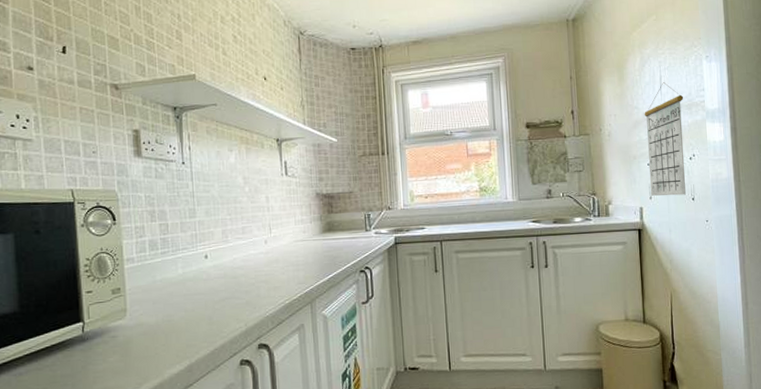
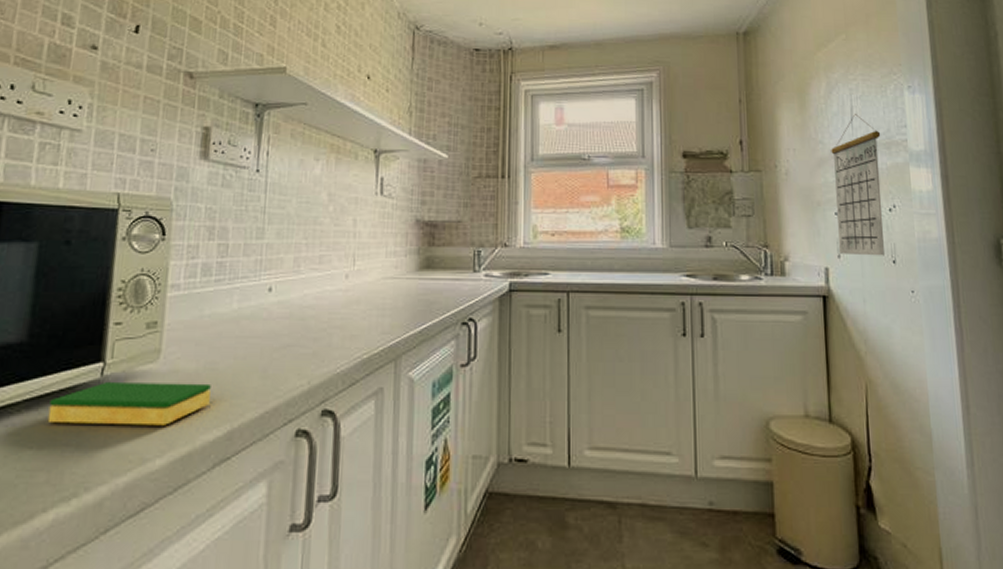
dish sponge: none [46,331,171,370] -> present [47,383,211,426]

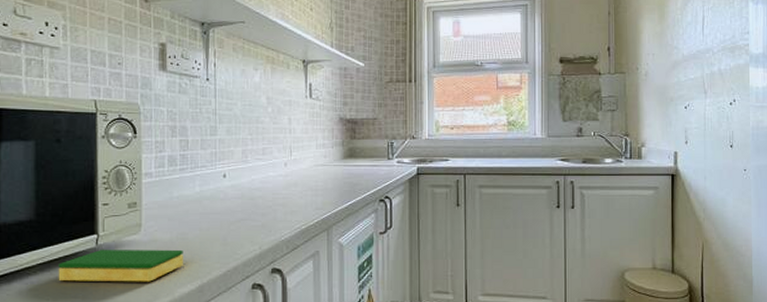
calendar: present [831,114,884,256] -> none [684,23,727,142]

